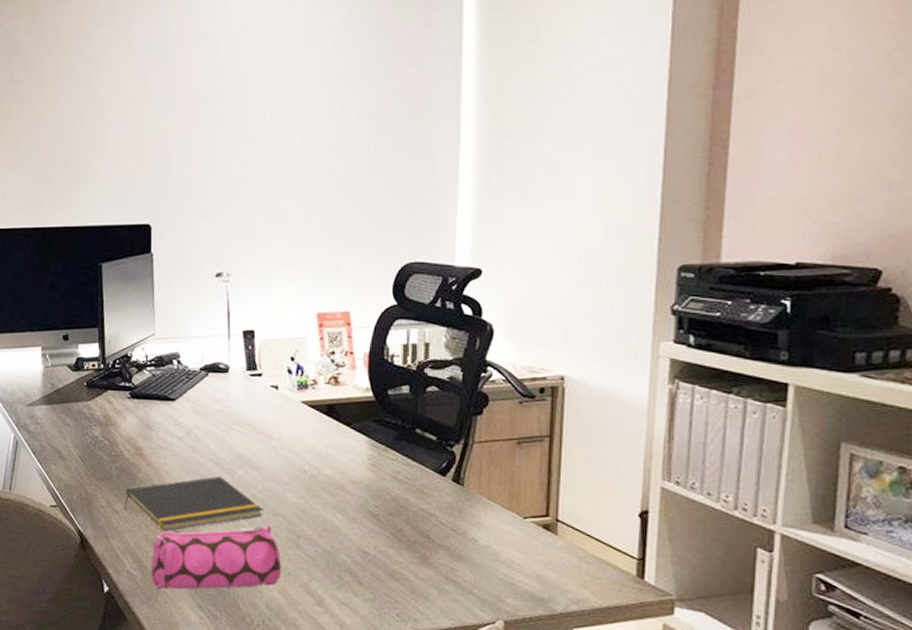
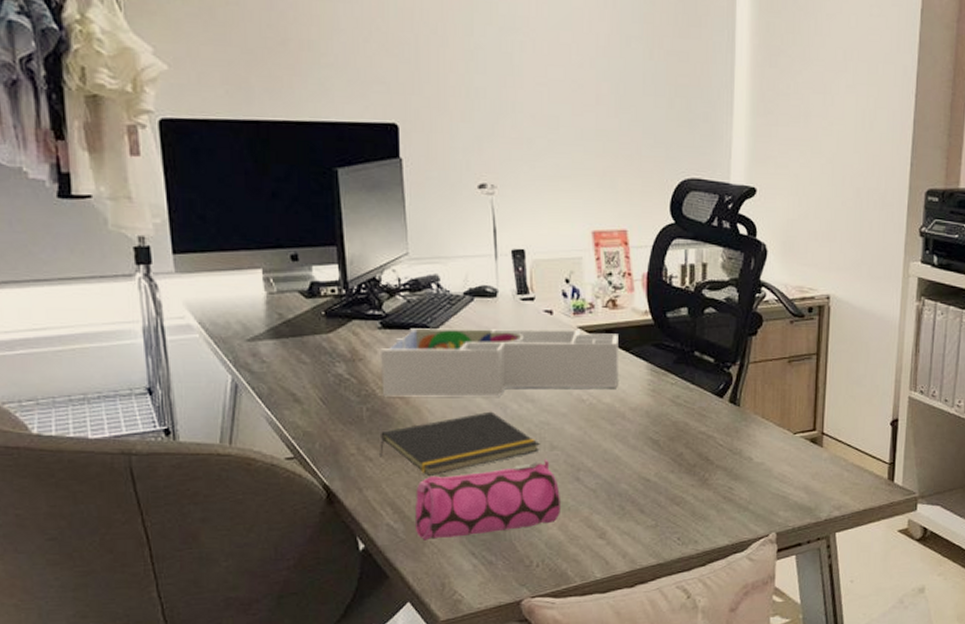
desk organizer: none [128,399,340,463] -> present [381,328,618,397]

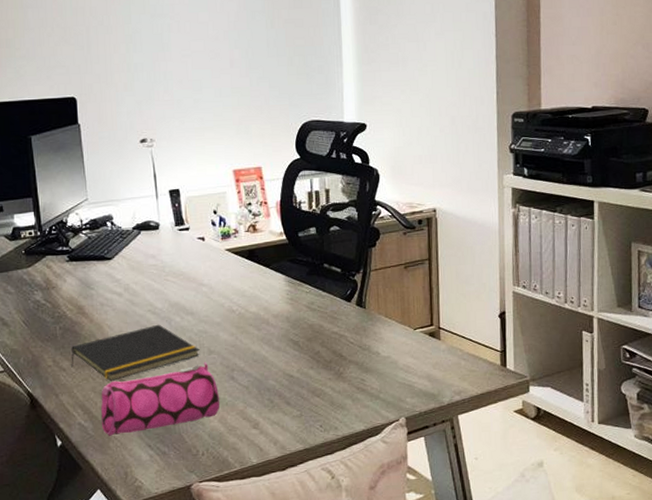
desk organizer: present [381,328,618,397] -> none [69,251,262,317]

